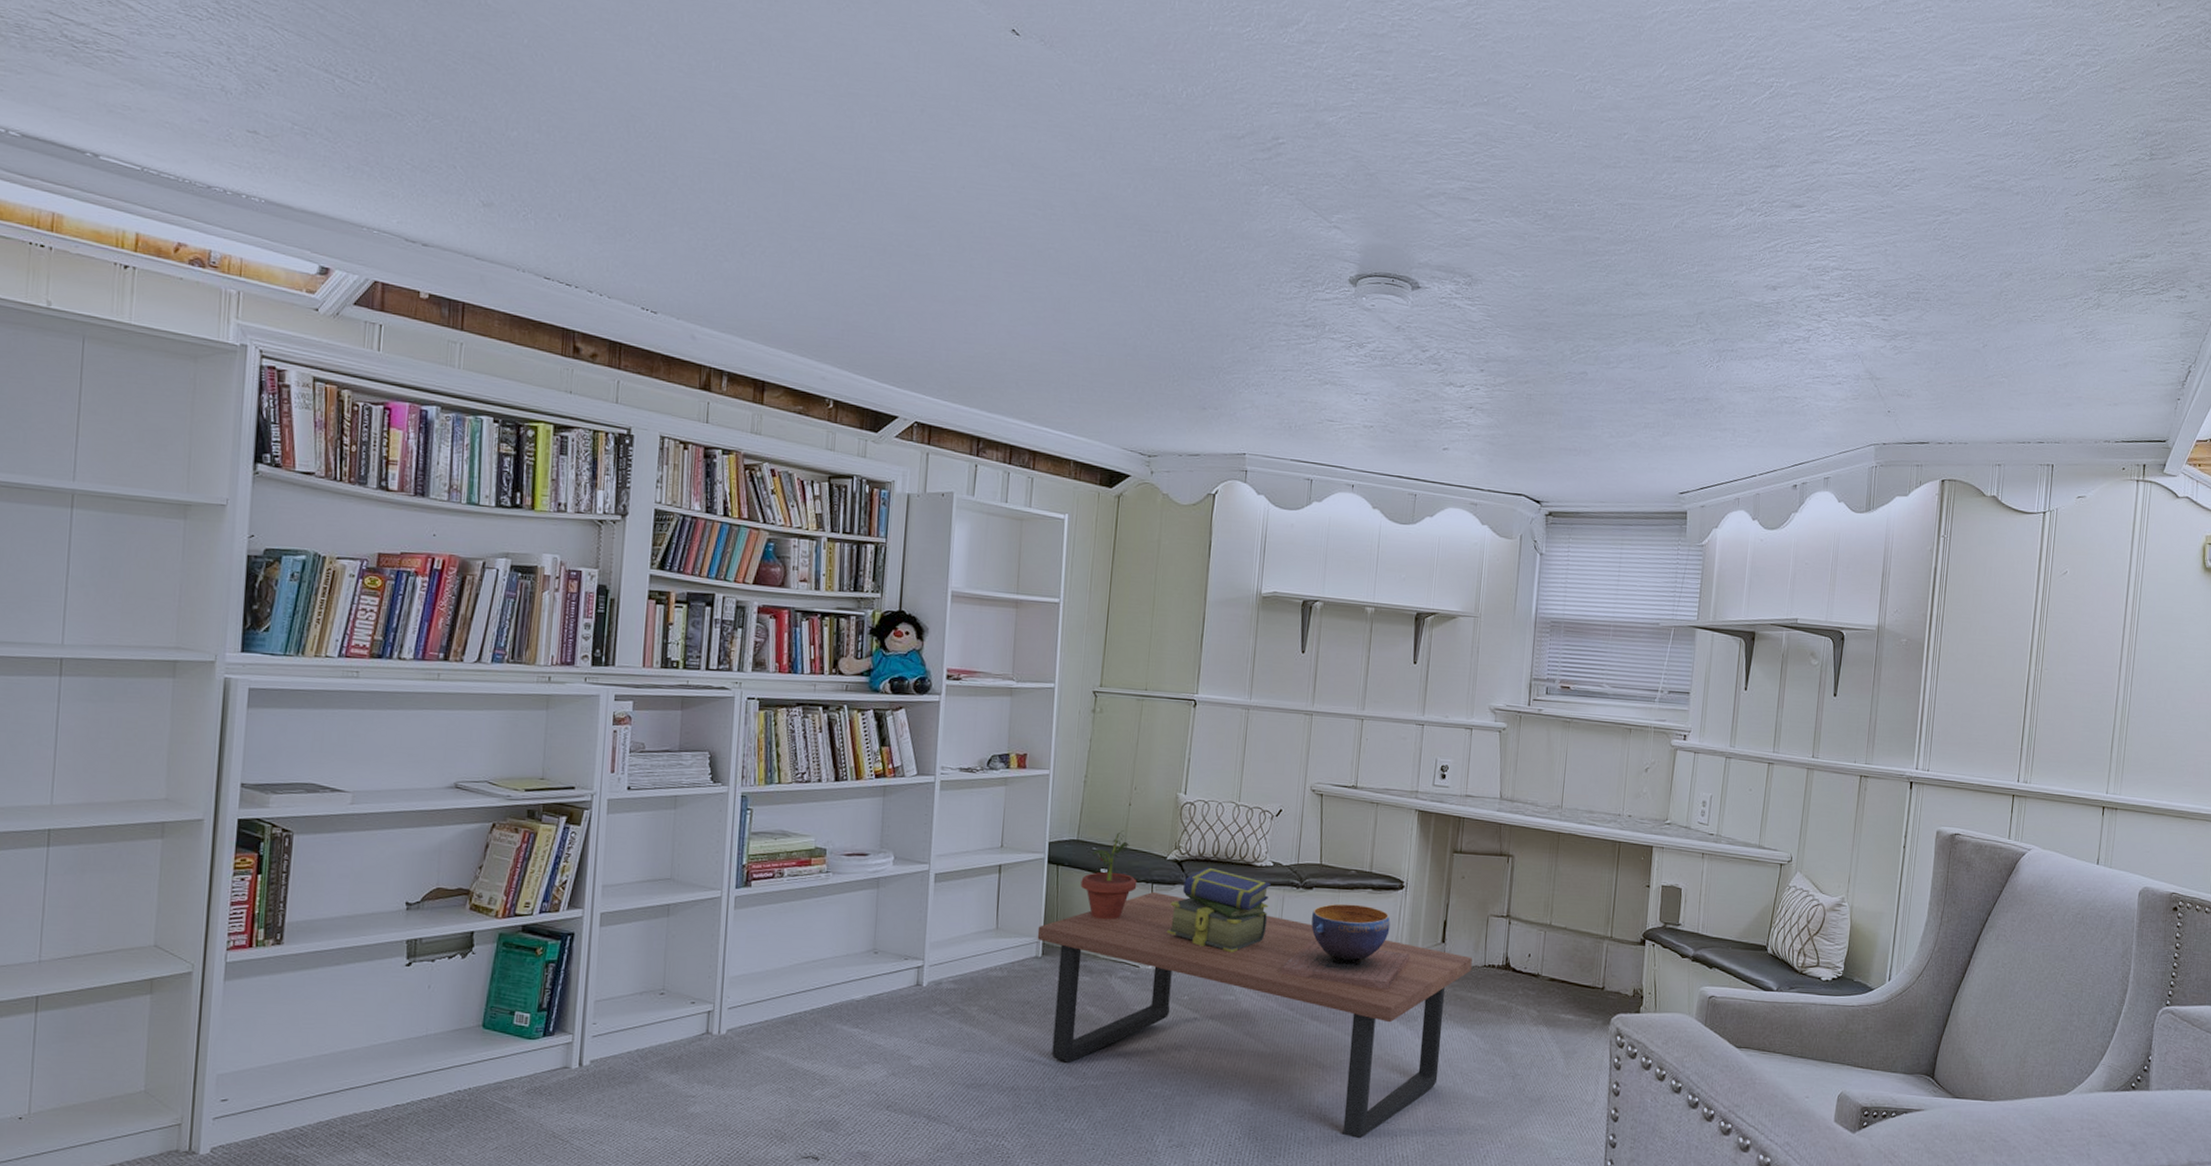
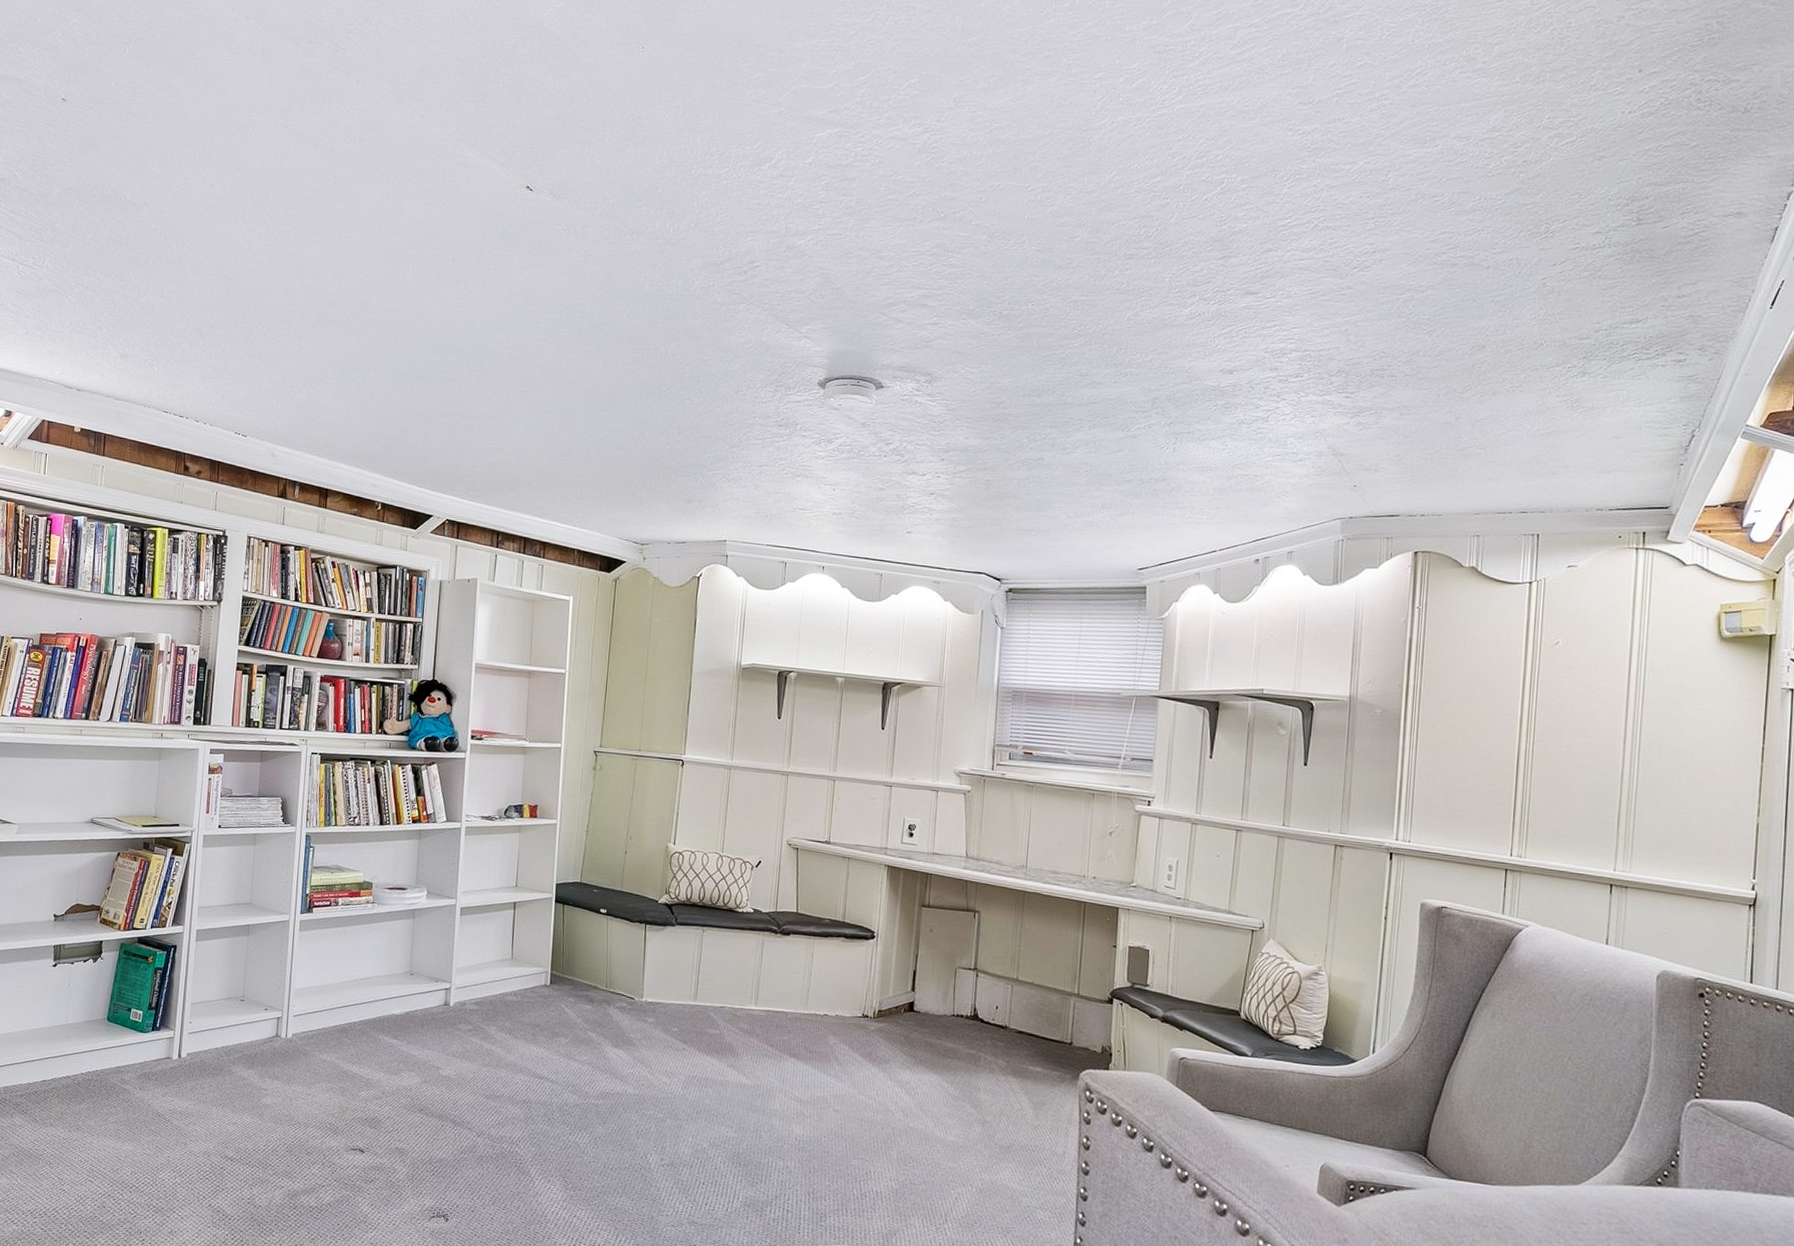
coffee table: present [1037,891,1473,1139] -> none [546,931,941,1172]
potted plant: present [1080,830,1137,920] -> none [583,875,632,955]
stack of books: present [1166,867,1271,953] -> none [658,911,752,991]
decorative bowl: present [1281,903,1411,990] -> none [762,950,882,1033]

